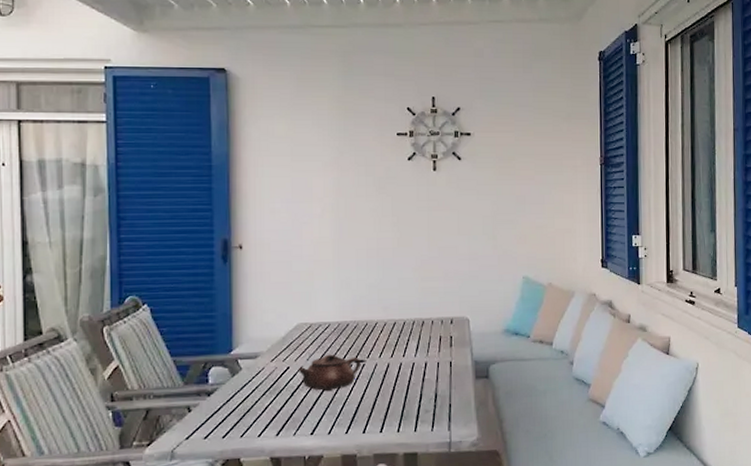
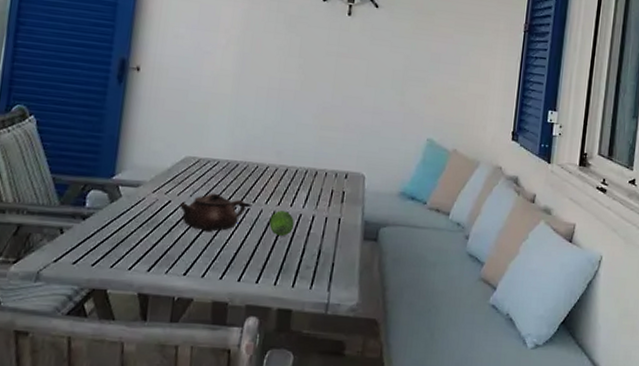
fruit: none [385,362,409,385] -> present [269,211,294,236]

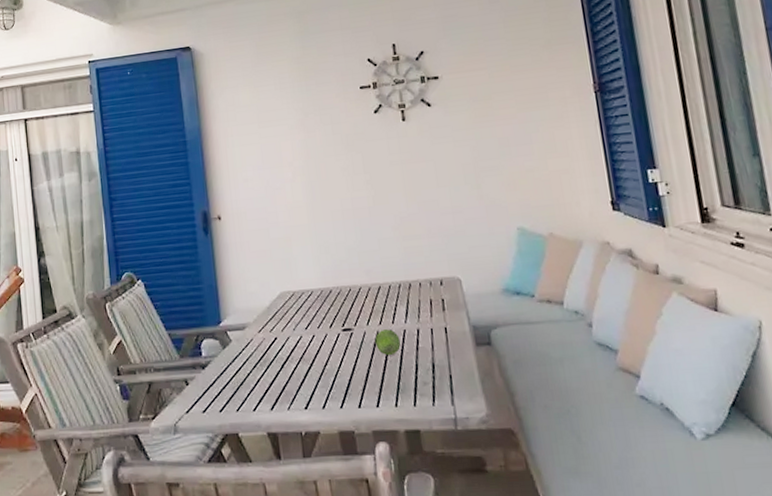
teapot: present [180,193,247,233] -> none [286,322,349,363]

